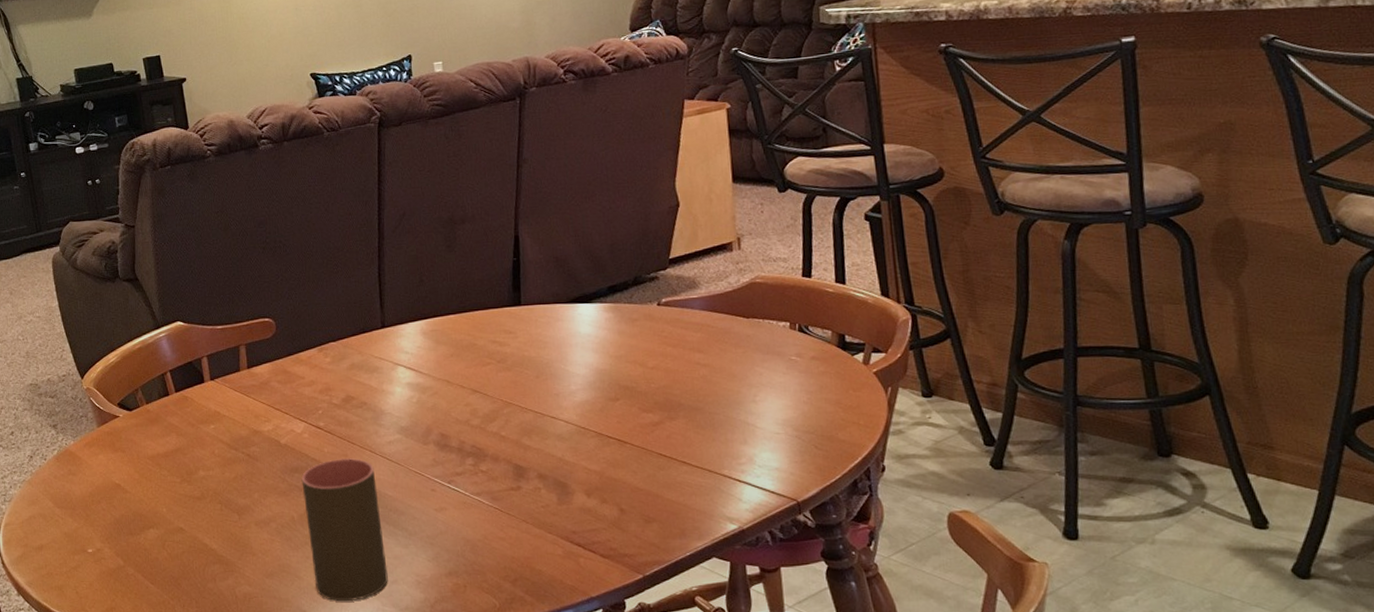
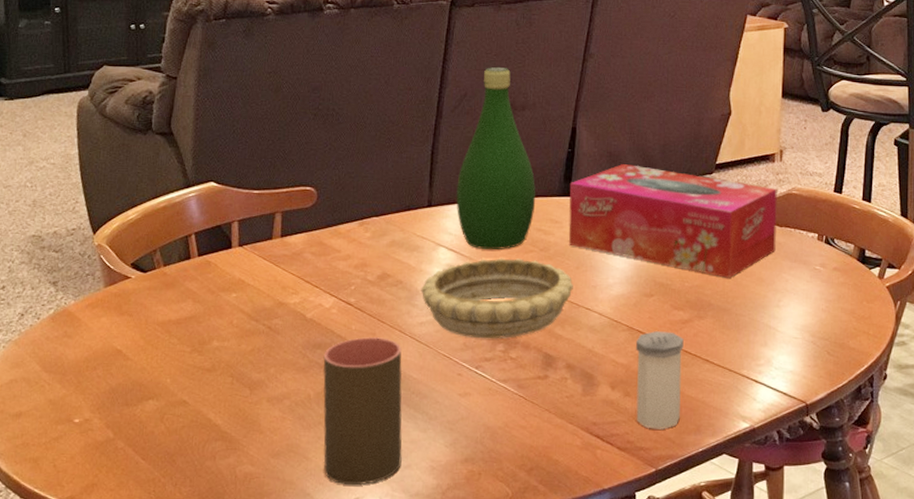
decorative bowl: none [385,372,536,454] -> present [421,258,573,339]
bottle: none [407,183,487,366] -> present [456,67,536,250]
tissue box: none [519,267,745,376] -> present [569,163,777,278]
salt shaker: none [606,435,662,535] -> present [635,331,684,430]

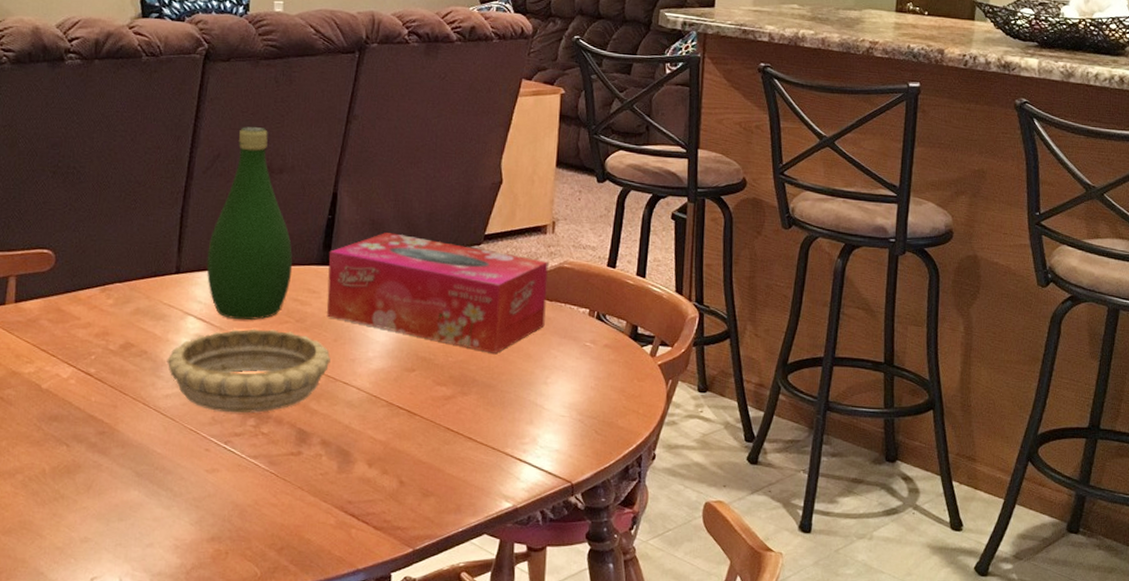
cup: present [323,336,403,486] -> none [58,409,146,564]
salt shaker: present [635,331,684,430] -> none [393,407,446,509]

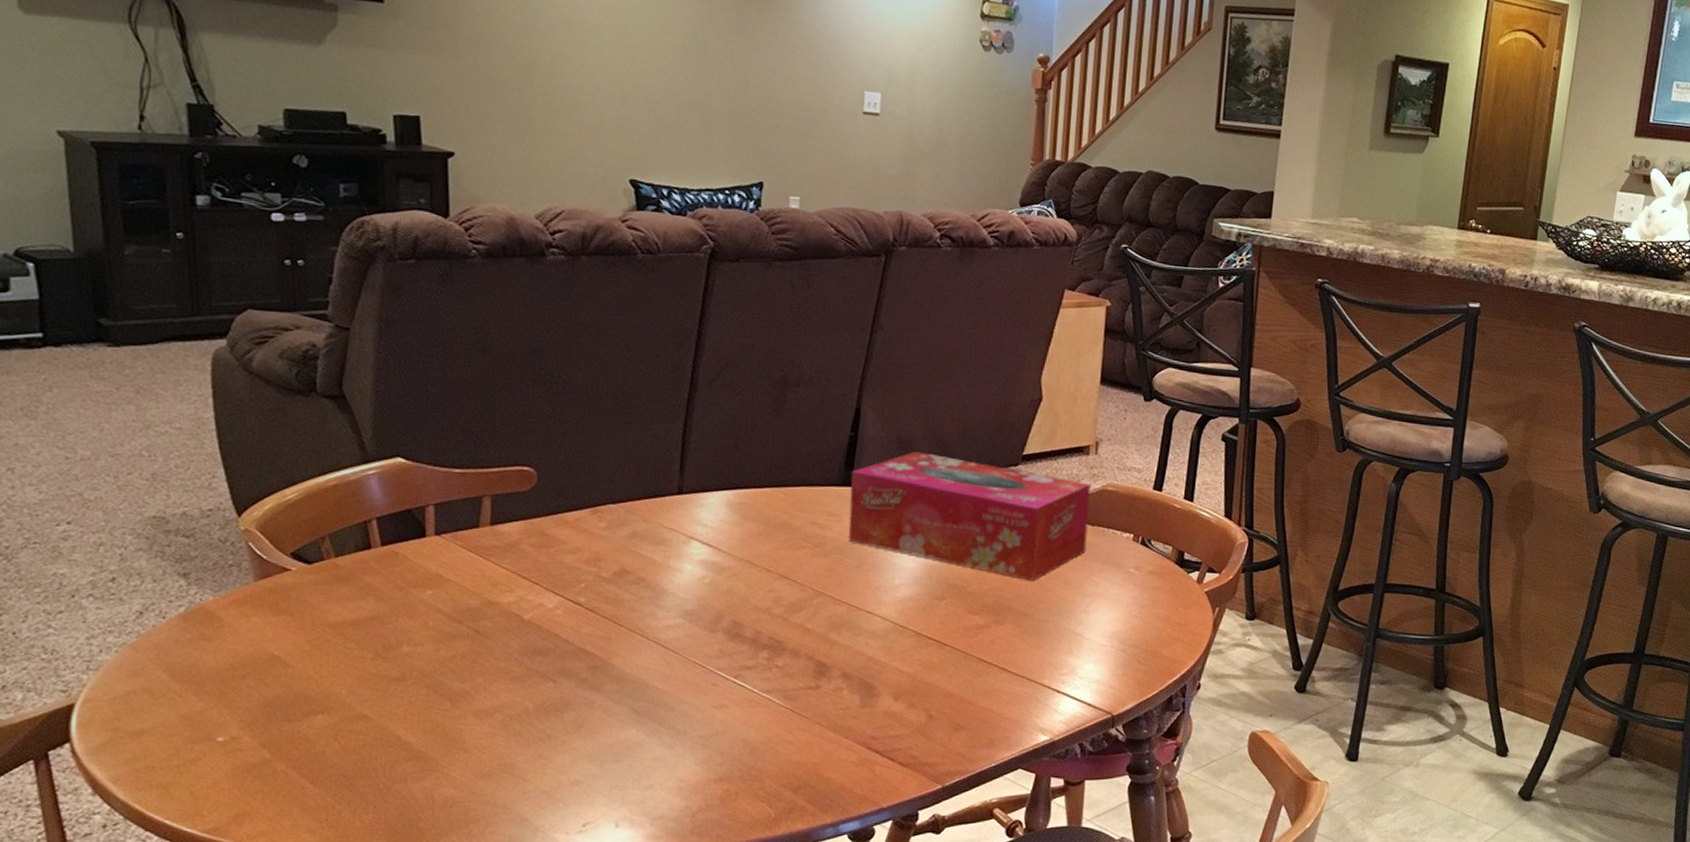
decorative bowl: present [167,329,331,413] -> none [668,554,853,645]
bottle: present [206,127,293,320] -> none [713,334,811,545]

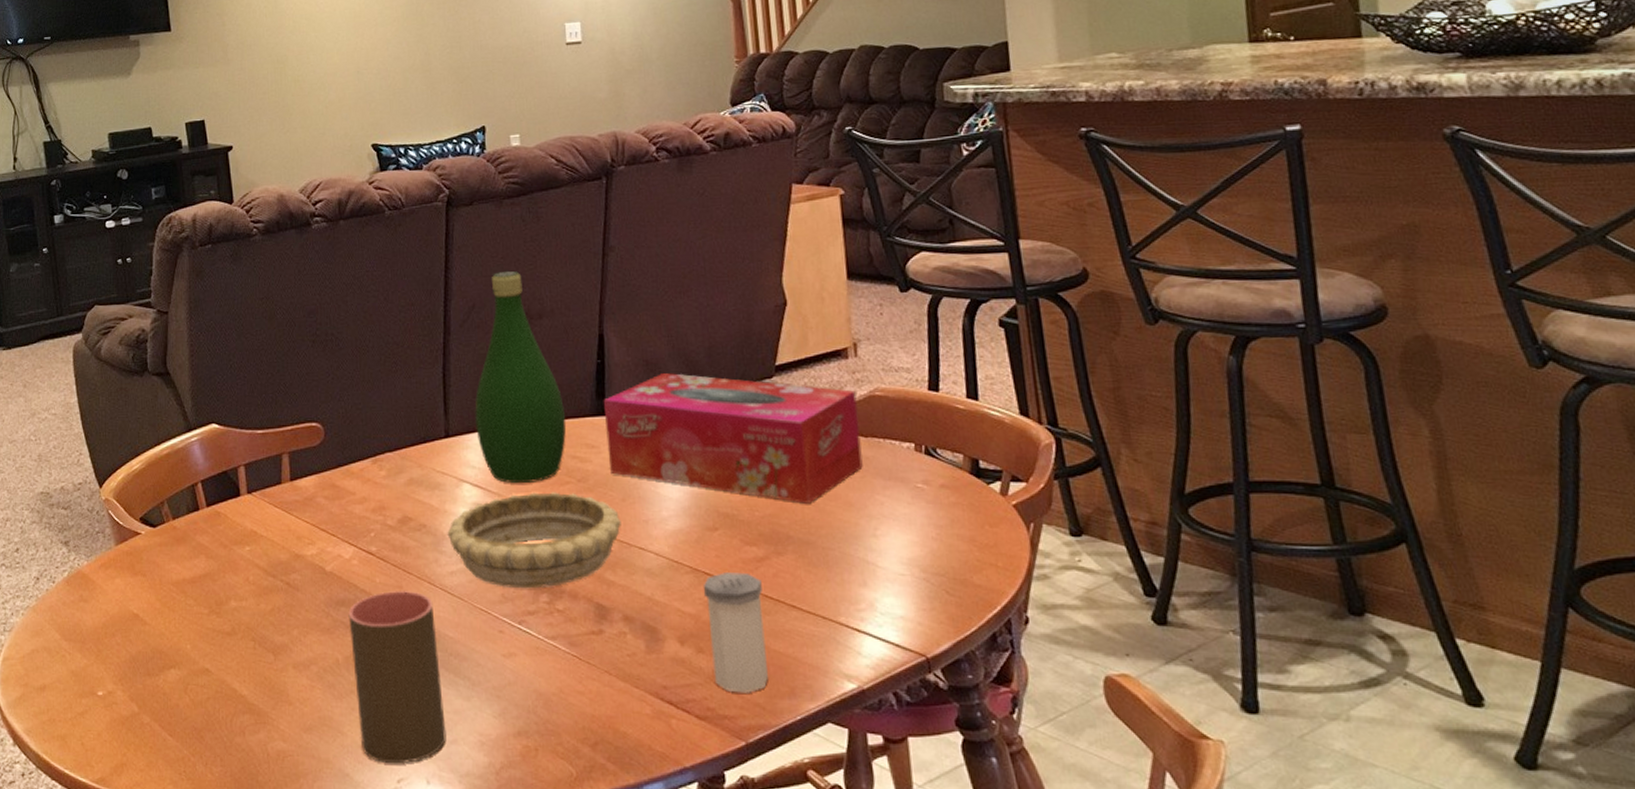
cup: none [545,641,645,809] -> present [348,589,446,764]
decorative bowl: none [668,554,853,645] -> present [447,492,621,589]
bottle: none [713,334,811,545] -> present [475,271,567,484]
salt shaker: none [921,637,979,743] -> present [703,572,768,693]

